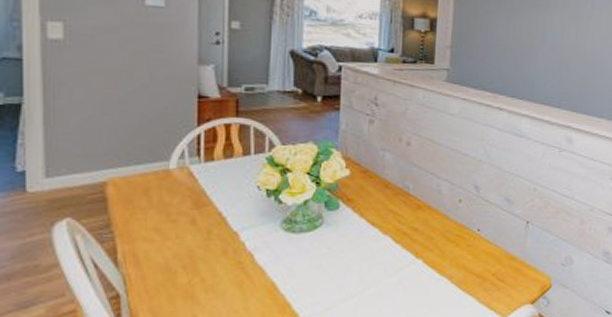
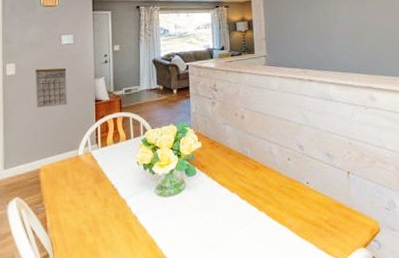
calendar: none [98,36,153,97] -> present [35,68,67,108]

